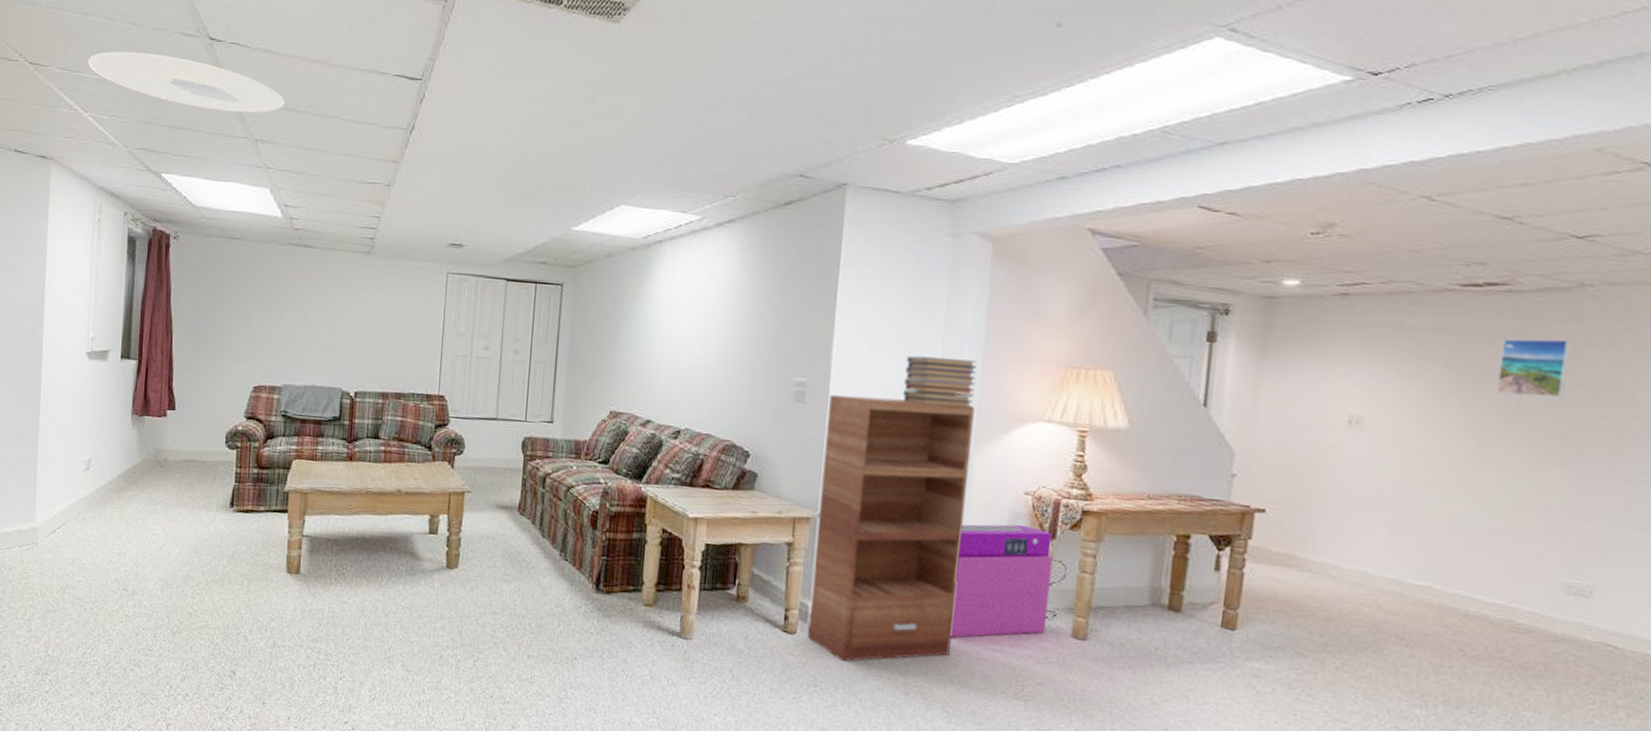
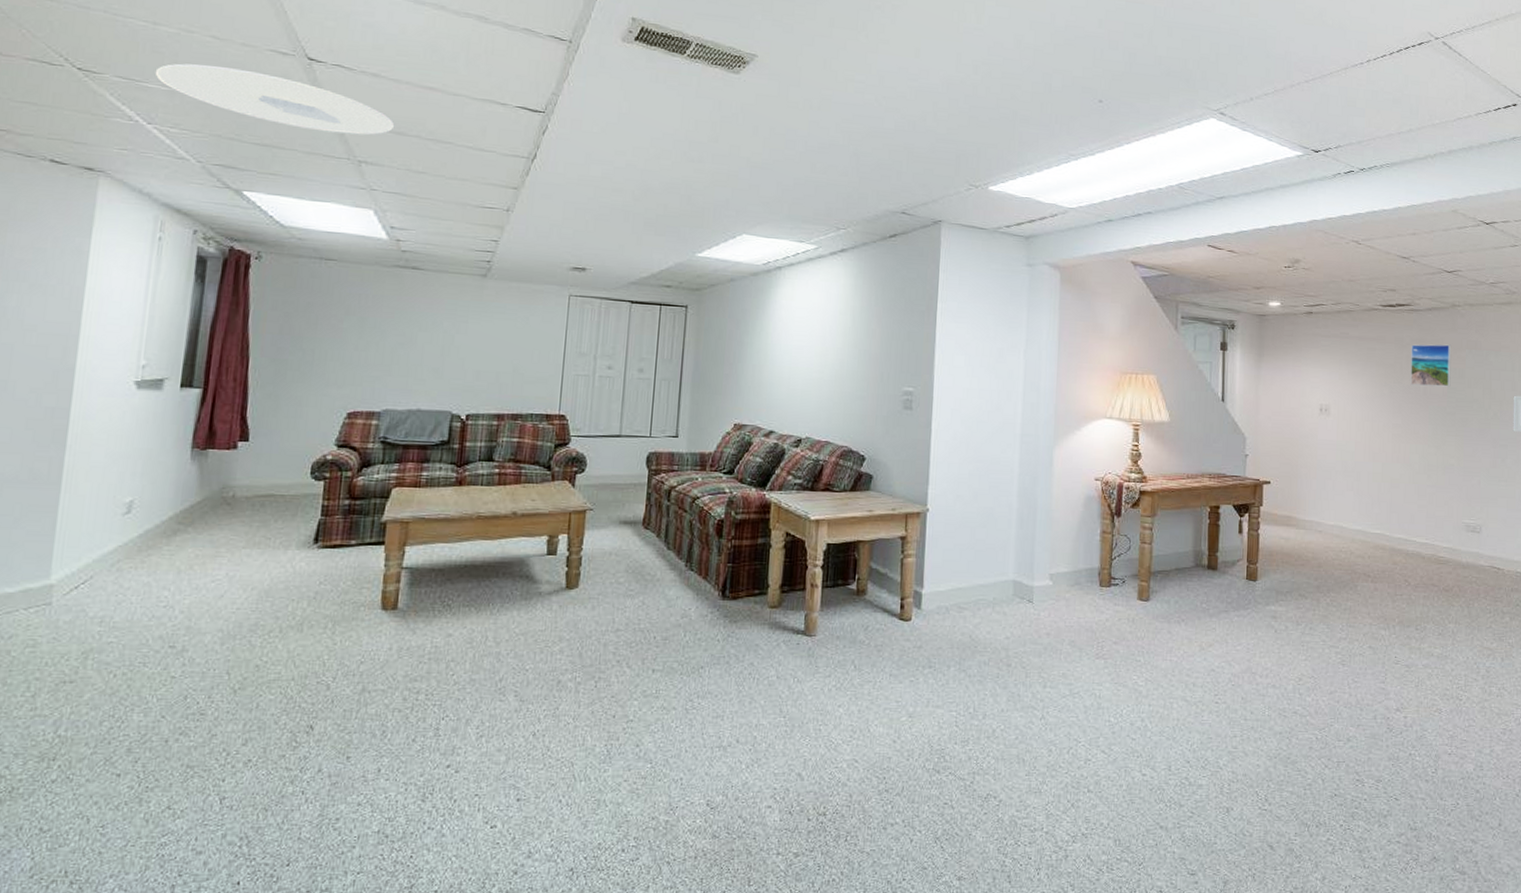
bookshelf: present [807,395,975,662] -> none [921,402,1052,642]
book stack: present [903,355,977,408] -> none [995,366,1053,409]
air purifier: present [950,524,1053,638] -> none [1042,507,1120,610]

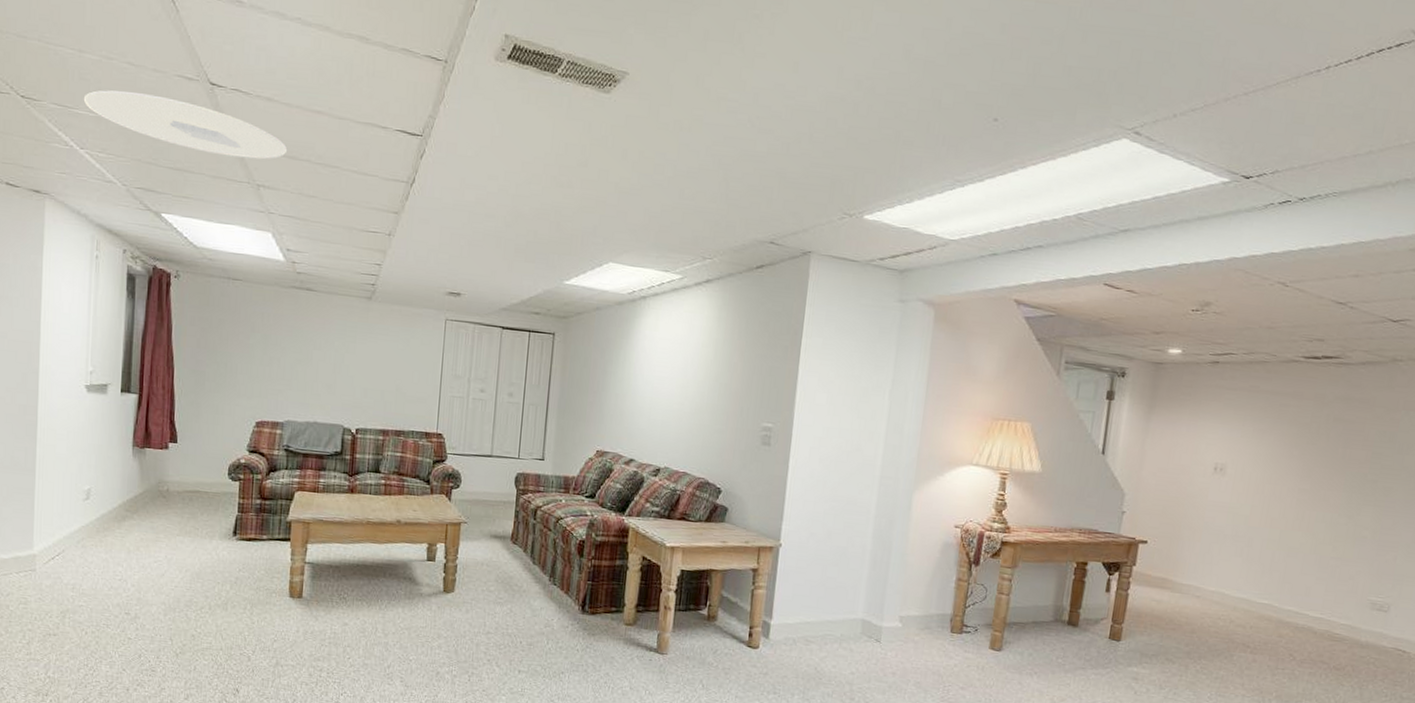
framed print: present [1410,344,1452,387] -> none [1327,402,1384,452]

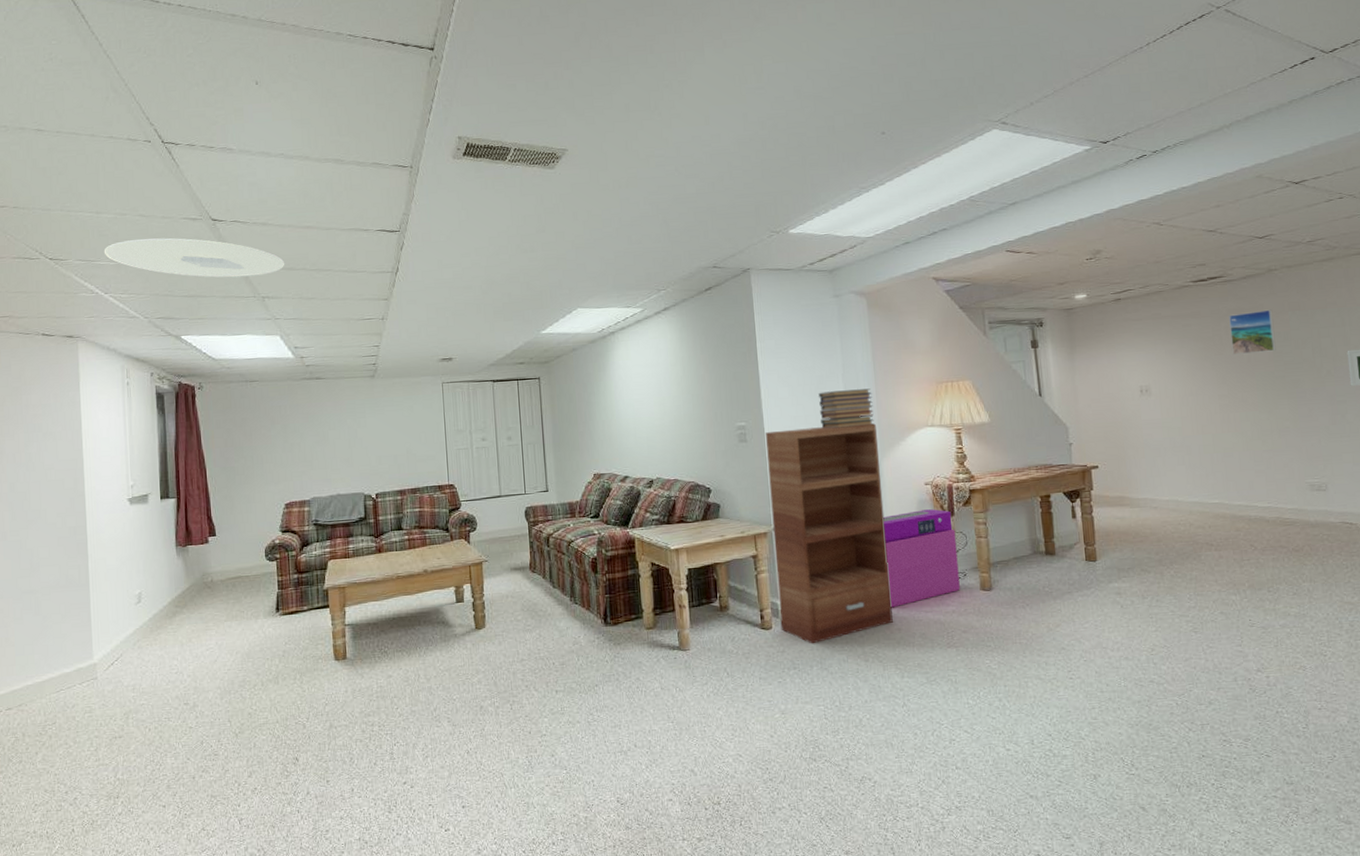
bookshelf: none [768,439,915,672] -> present [765,423,893,644]
book stack: none [855,406,919,452] -> present [819,388,874,429]
air purifier: none [889,553,977,650] -> present [883,509,960,608]
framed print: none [1327,402,1384,452] -> present [1229,309,1276,356]

